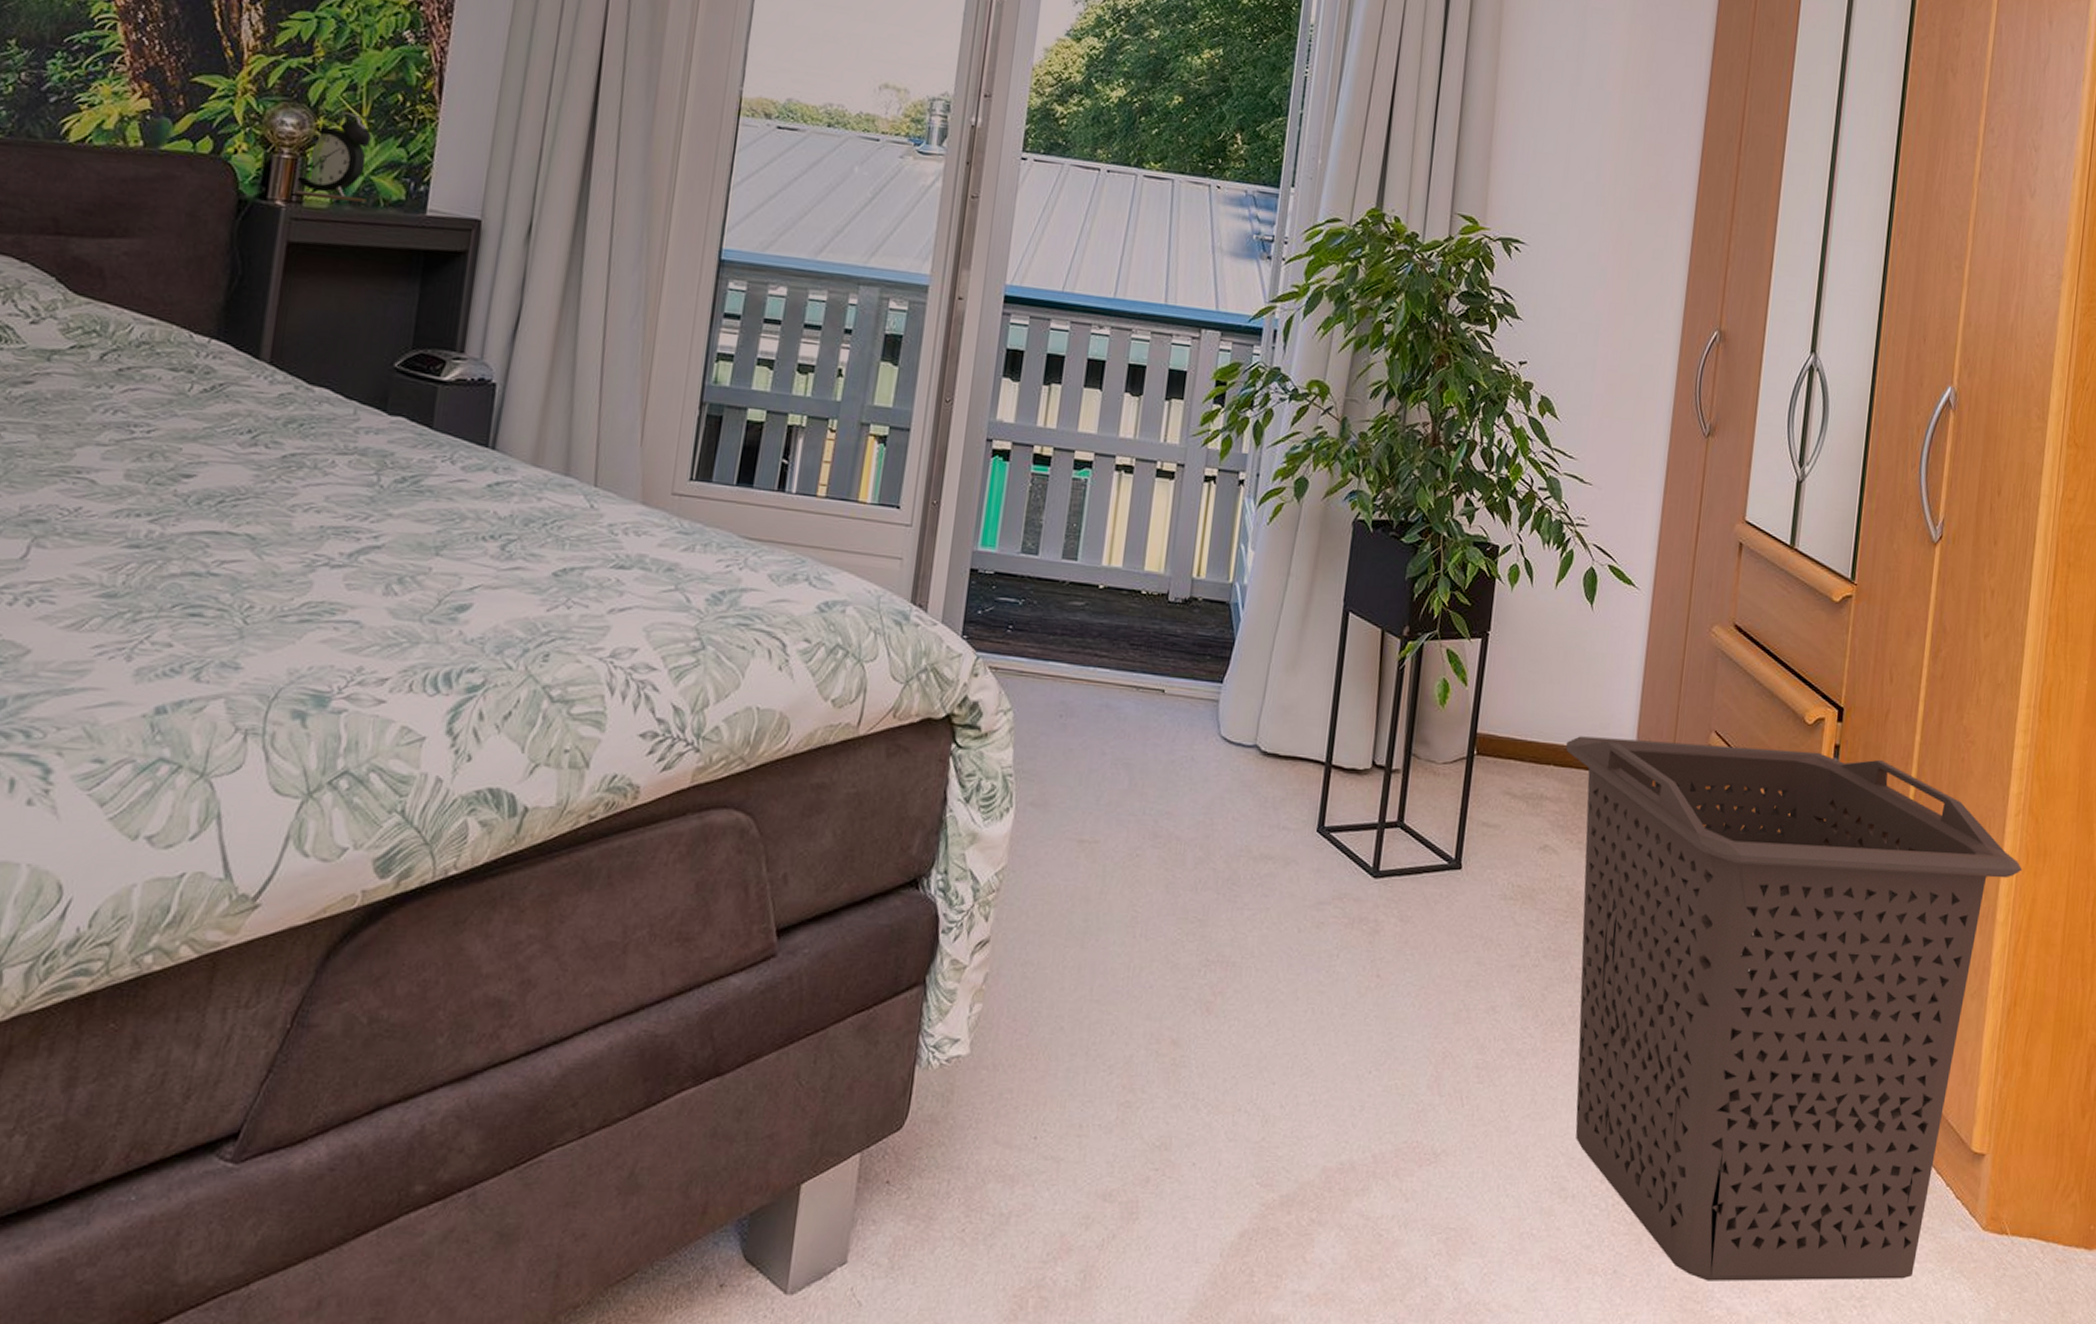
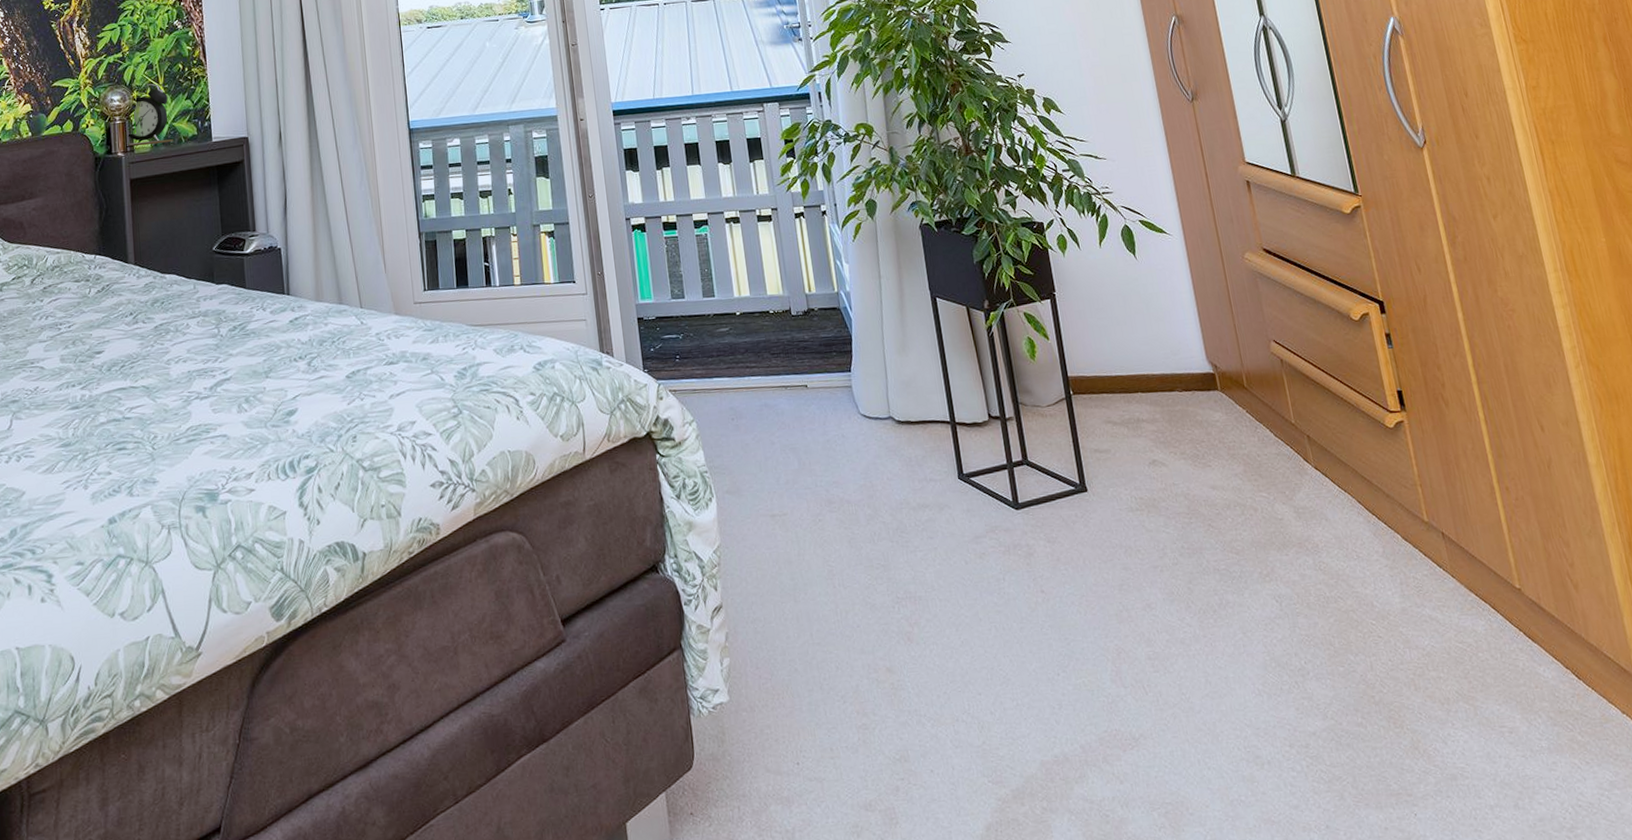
laundry basket: present [1565,736,2023,1281] -> none [1146,339,1617,827]

